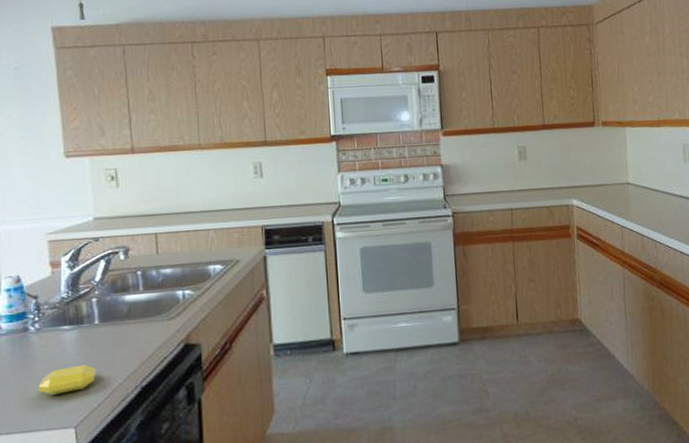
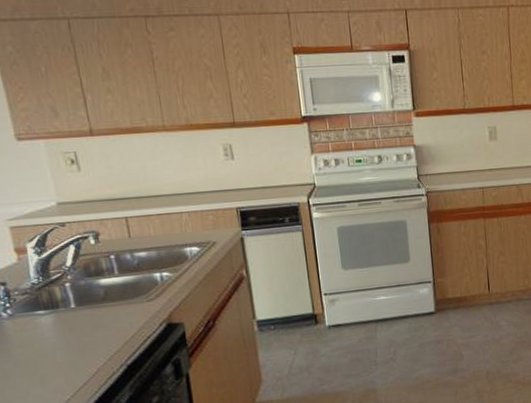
soap bar: present [38,364,96,395] -> none [18,346,79,377]

